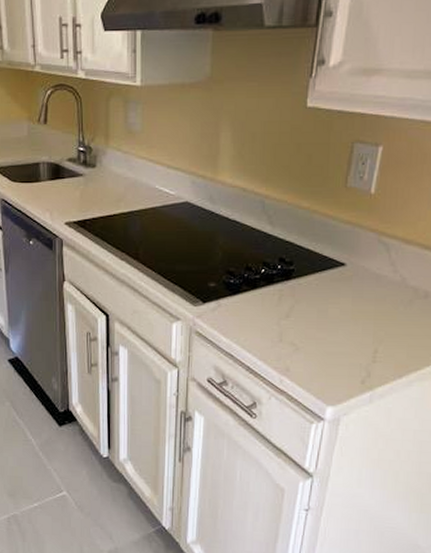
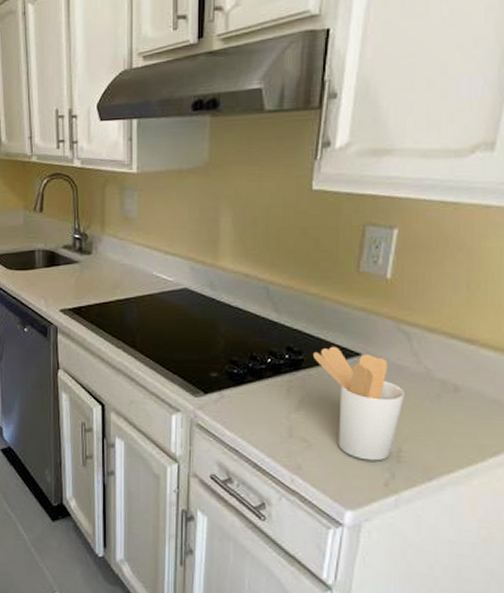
utensil holder: none [302,257,382,362] -> present [312,346,405,461]

